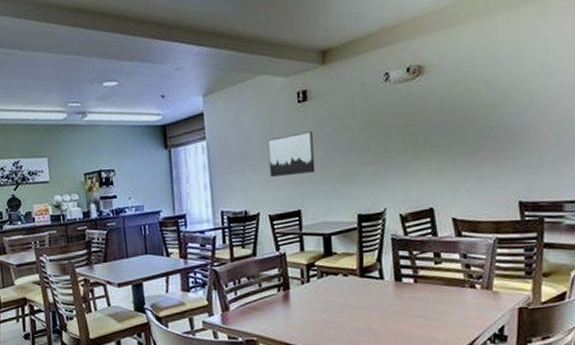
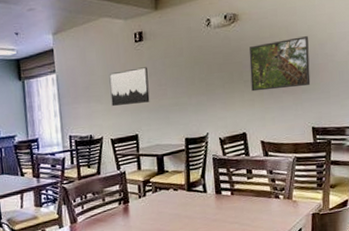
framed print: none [437,90,517,159] -> present [249,36,311,92]

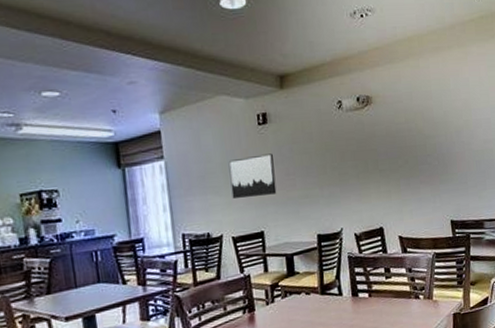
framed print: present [249,36,311,92] -> none [384,123,448,182]

